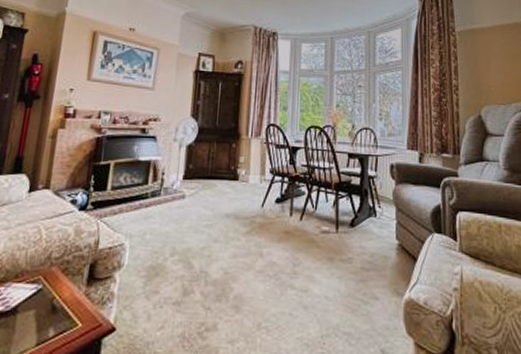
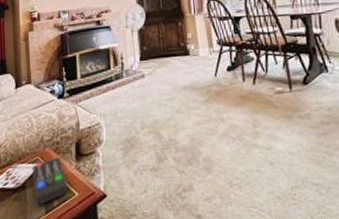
remote control: none [25,278,71,337] -> present [32,157,68,207]

